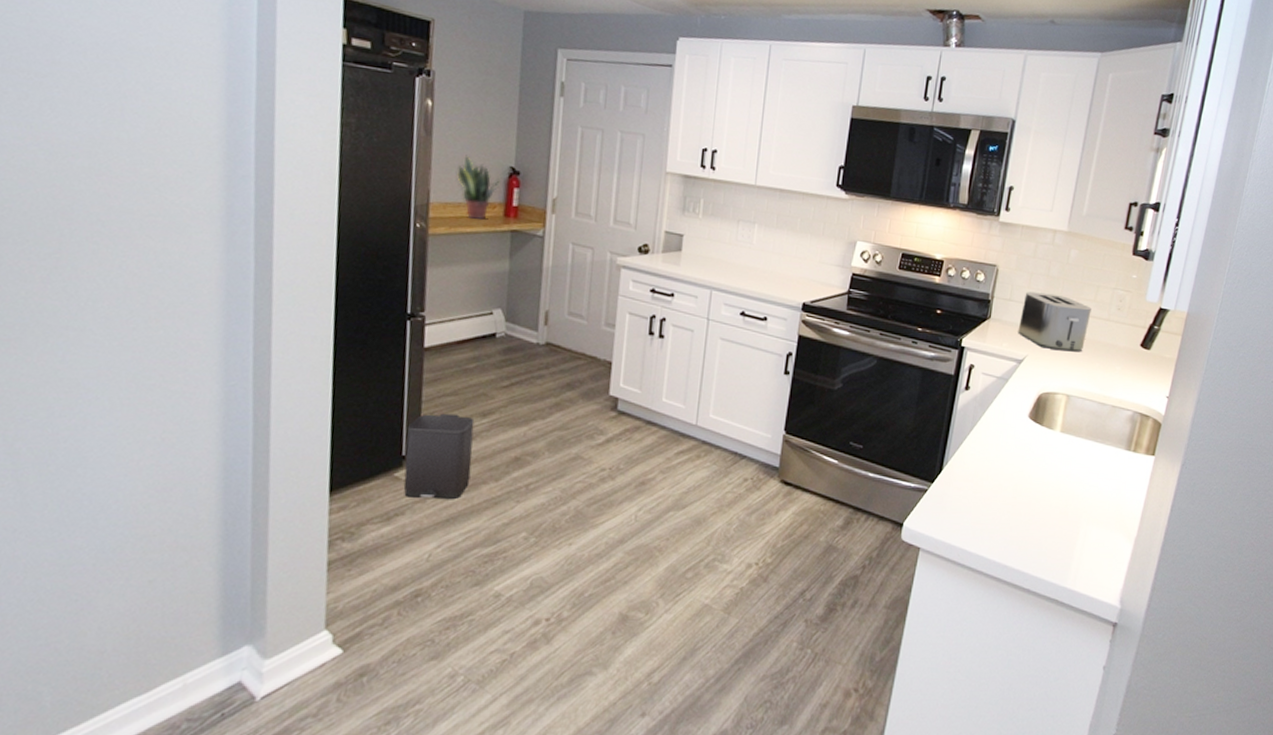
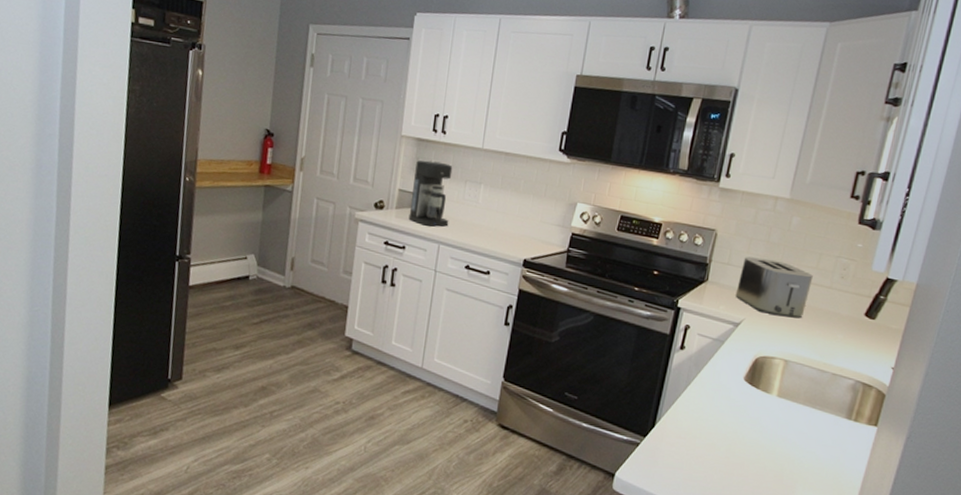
pedal bin: present [403,413,475,499] -> none [168,344,229,420]
potted plant: present [457,155,502,221] -> none [221,118,259,176]
coffee maker: none [676,199,724,271] -> present [408,160,453,227]

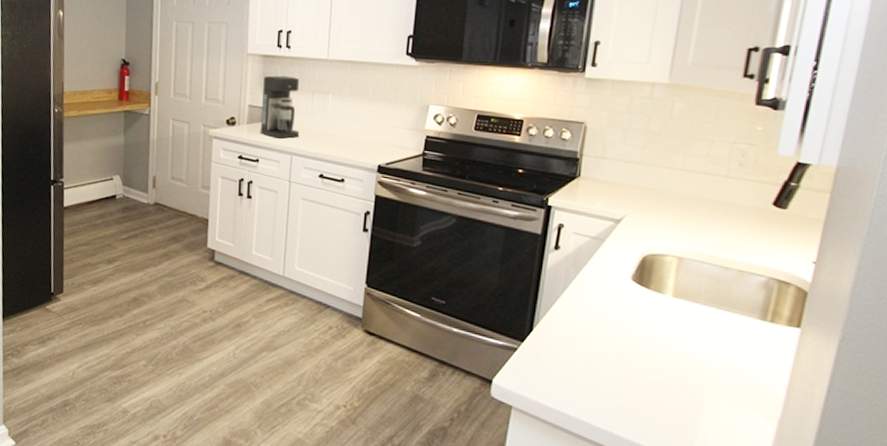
toaster: present [735,256,813,318] -> none [613,148,704,212]

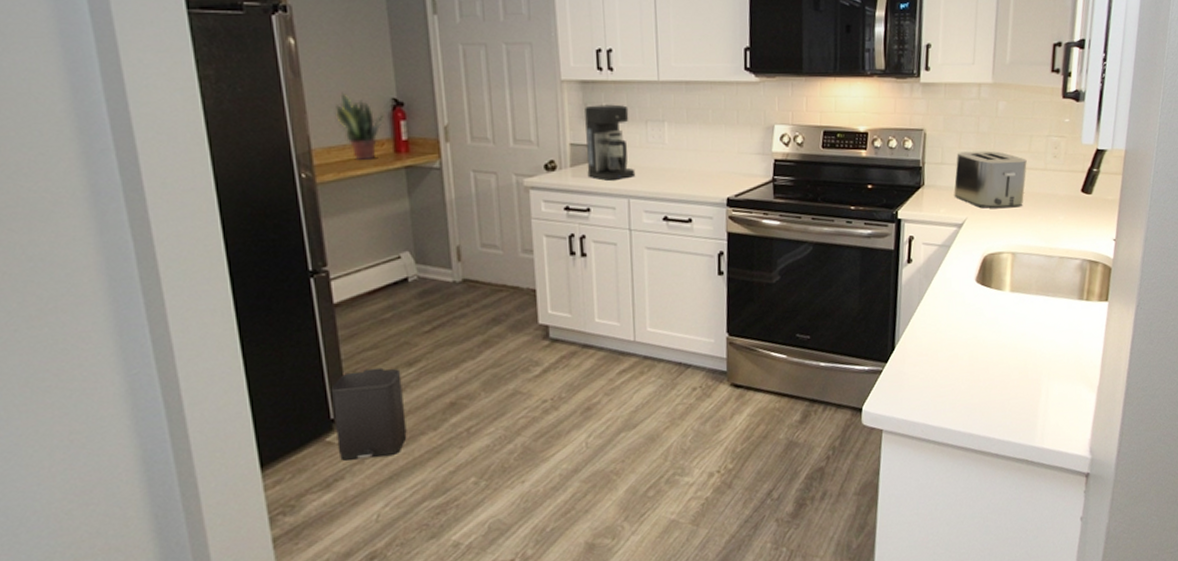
pedal bin: none [53,259,103,329] -> present [330,367,407,461]
potted plant: none [83,52,116,104] -> present [335,92,386,161]
toaster: none [613,148,704,212] -> present [954,150,1027,209]

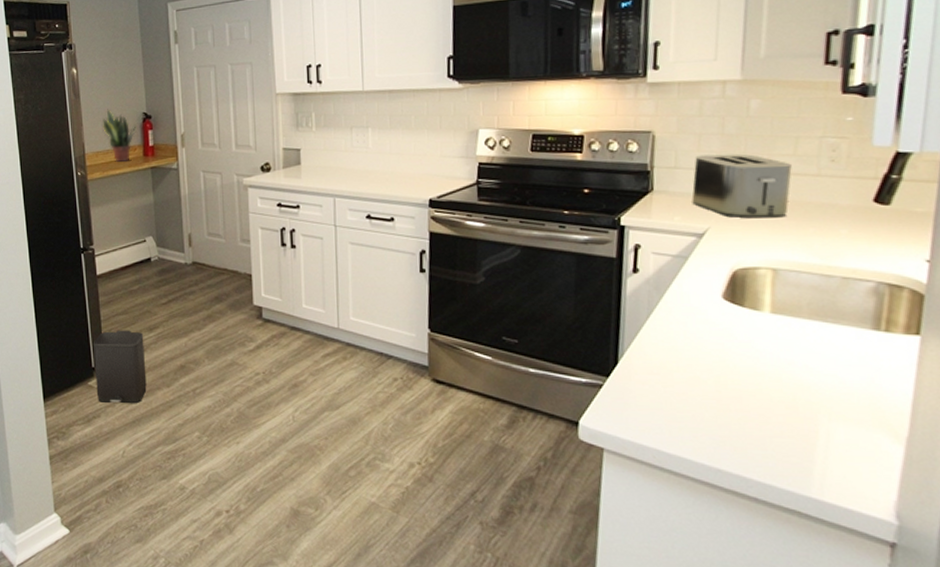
coffee maker: present [585,104,636,181] -> none [296,113,341,181]

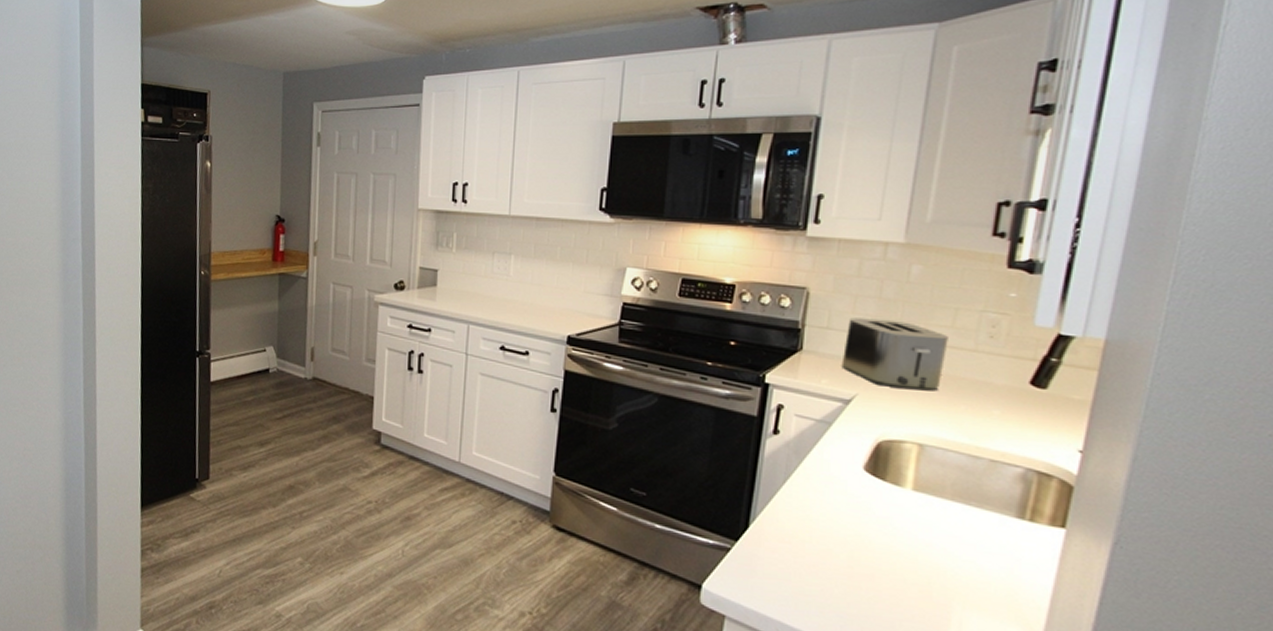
pedal bin: present [92,330,147,403] -> none [197,441,254,521]
potted plant: present [103,109,138,163] -> none [232,207,270,266]

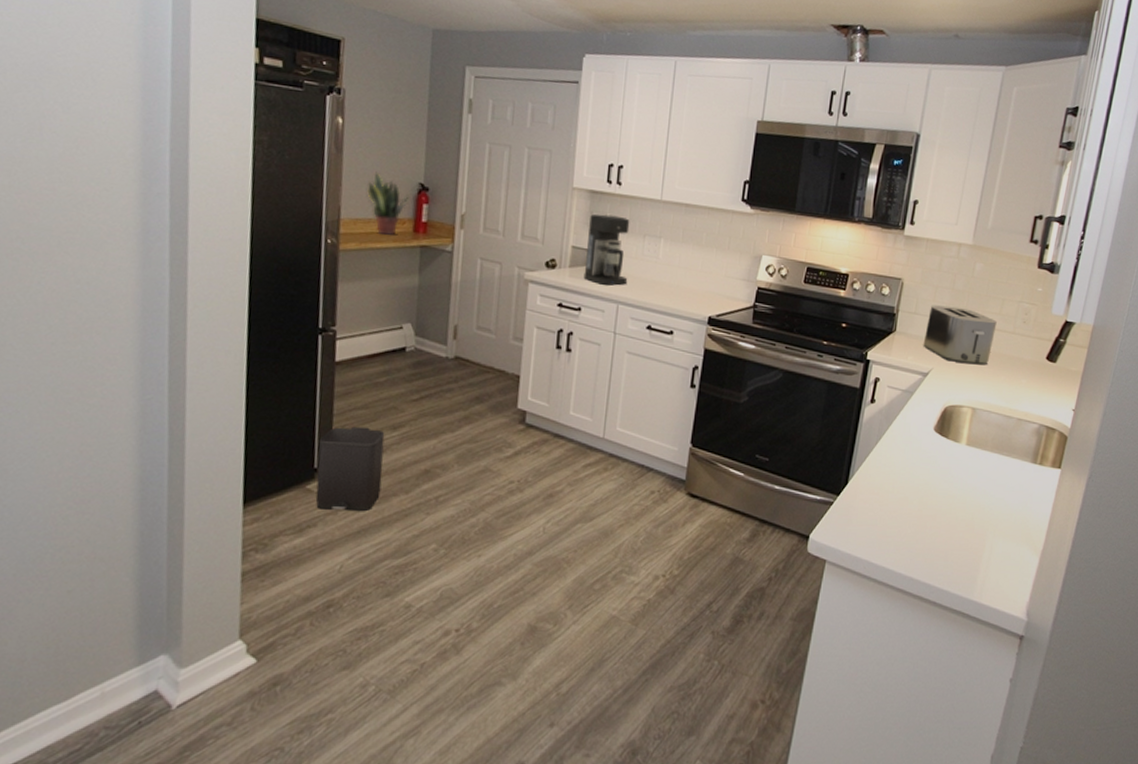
pedal bin: none [197,441,254,521] -> present [315,426,385,511]
potted plant: none [232,207,270,266] -> present [367,171,411,236]
coffee maker: none [432,233,478,305] -> present [583,214,630,286]

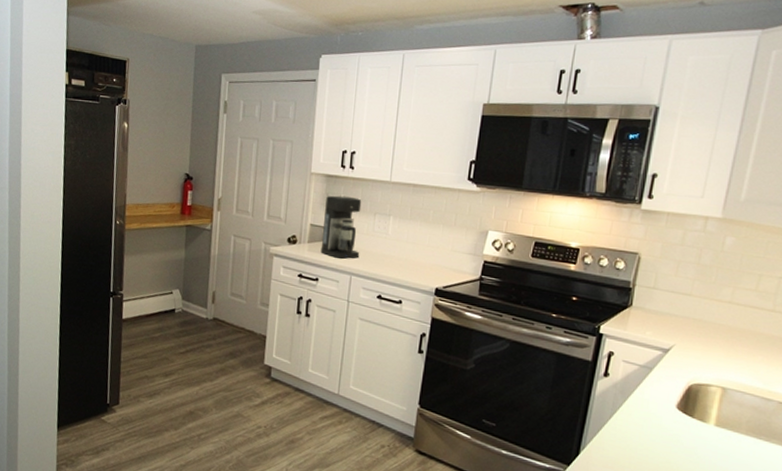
pedal bin: present [315,426,385,511] -> none [108,372,159,441]
potted plant: present [367,171,411,236] -> none [146,165,179,218]
toaster: present [923,305,997,365] -> none [663,280,752,344]

